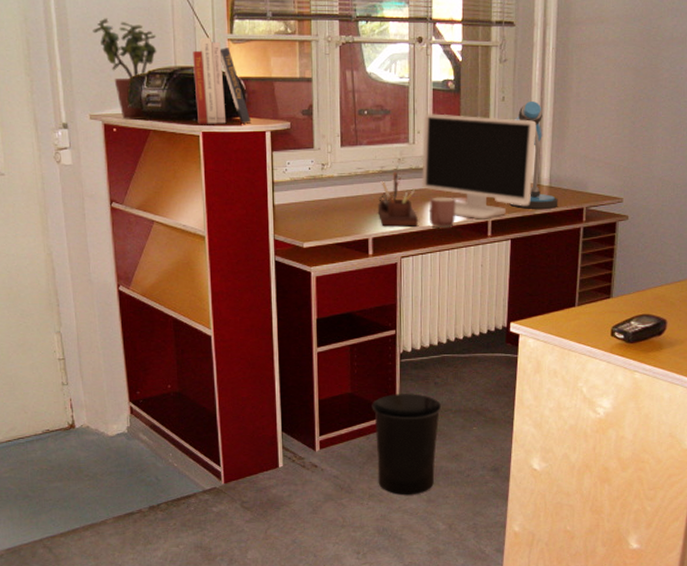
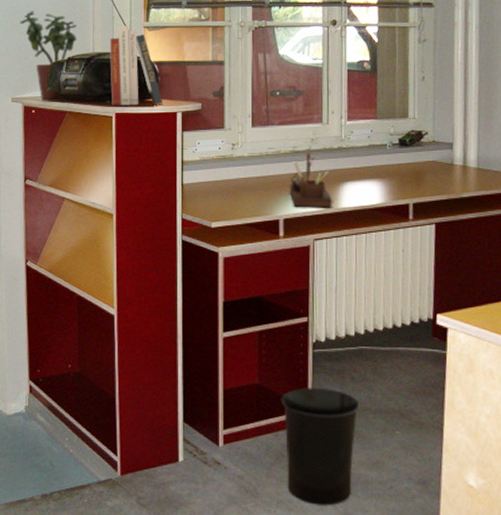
monitor: present [422,113,536,219] -> none [336,94,460,202]
mug: present [429,197,456,229] -> none [345,178,374,211]
desk lamp: present [509,102,558,209] -> none [432,81,488,192]

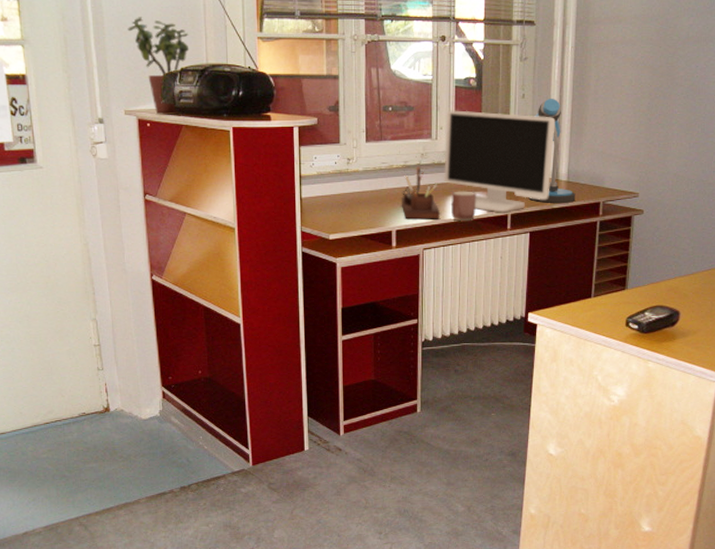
books: present [110,25,164,106] -> none [224,36,280,120]
waste bin: present [281,388,360,505] -> none [394,381,462,478]
monitor: none [336,94,460,202] -> present [444,110,555,213]
mug: none [345,178,374,211] -> present [451,191,477,222]
desk lamp: none [432,81,488,192] -> present [528,99,576,203]

